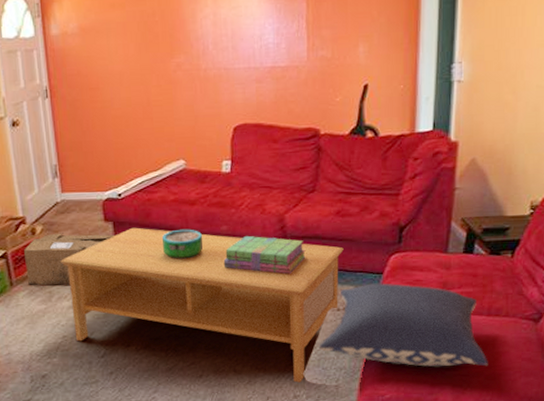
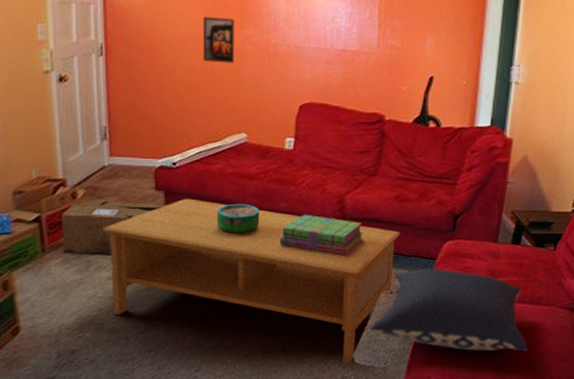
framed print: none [135,48,167,94] -> present [202,17,234,64]

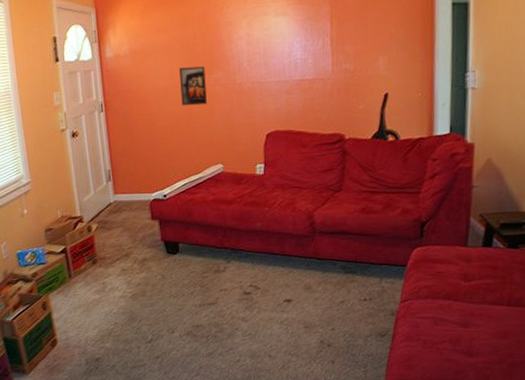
cardboard box: present [62,199,167,254] -> none [81,230,162,277]
coffee table: present [103,198,400,364] -> none [113,225,369,368]
decorative bowl: present [217,203,260,234] -> none [203,226,240,253]
stack of books: present [279,214,363,255] -> none [258,231,334,267]
pillow: present [369,268,528,352] -> none [347,275,510,355]

